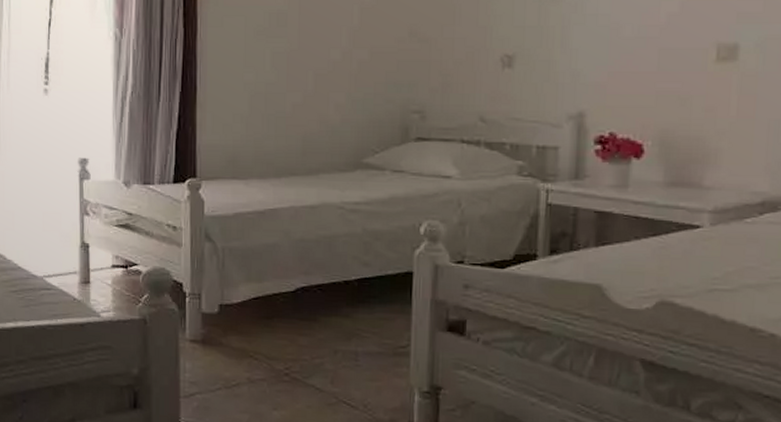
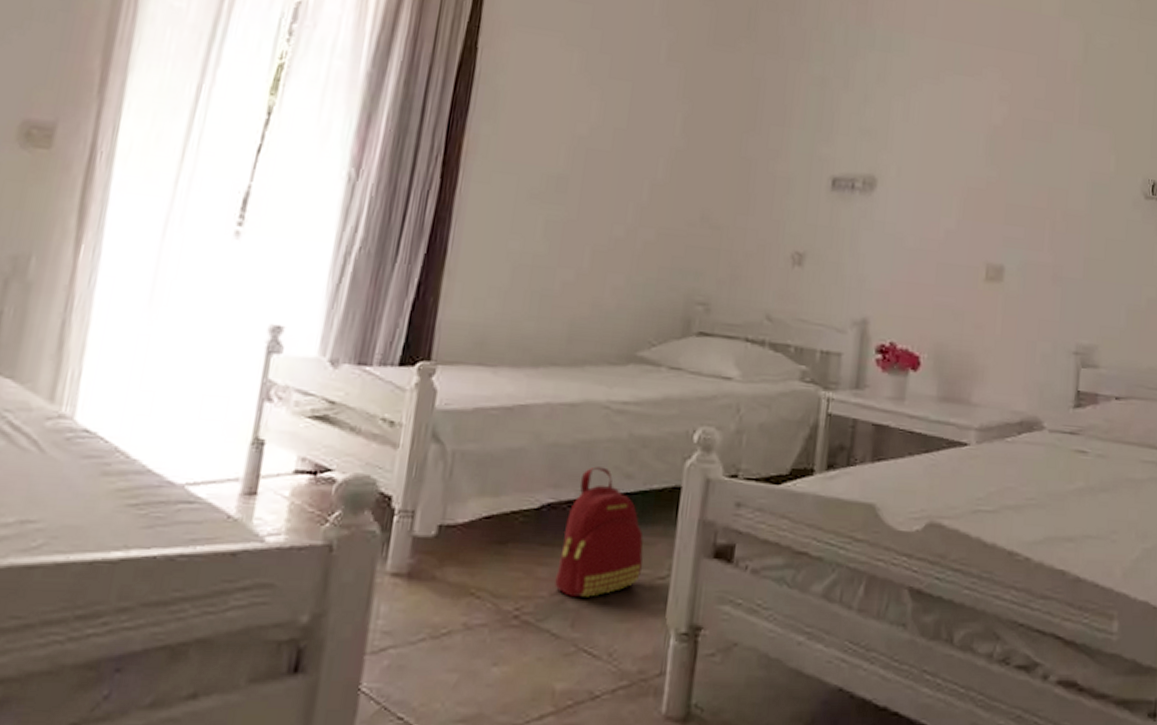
backpack: none [314,257,386,361] -> present [554,466,644,597]

